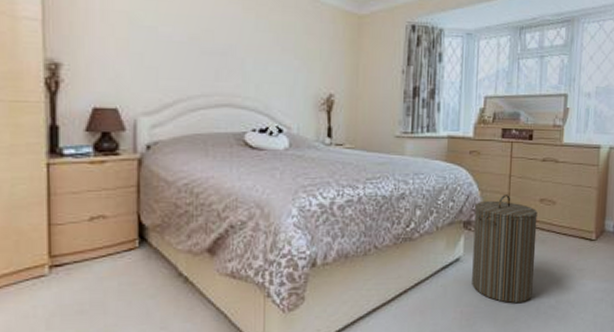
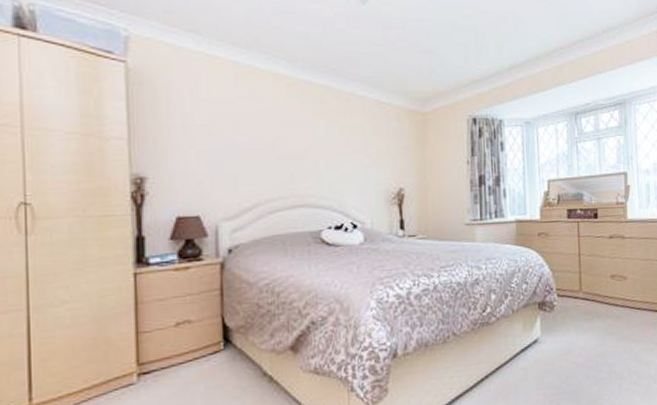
laundry hamper: present [472,195,538,303] -> none [548,273,613,382]

